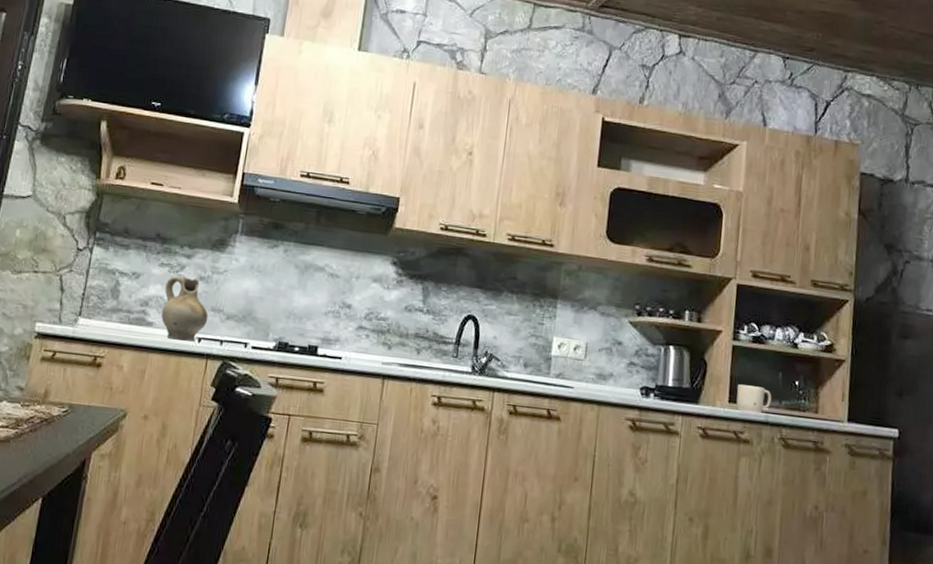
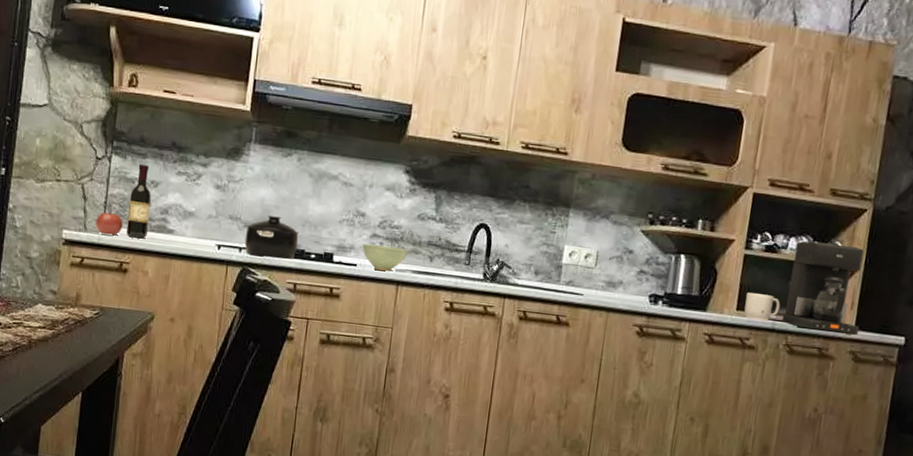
fruit: none [70,301,100,329] -> present [95,209,123,236]
wine bottle: none [102,256,132,332] -> present [126,164,151,239]
ceramic jug: present [161,275,208,341] -> none [181,184,227,248]
saucepan: none [226,307,283,353] -> present [244,216,299,260]
bowl: none [347,335,396,365] -> present [362,243,409,272]
coffee maker: none [774,332,852,428] -> present [781,241,864,336]

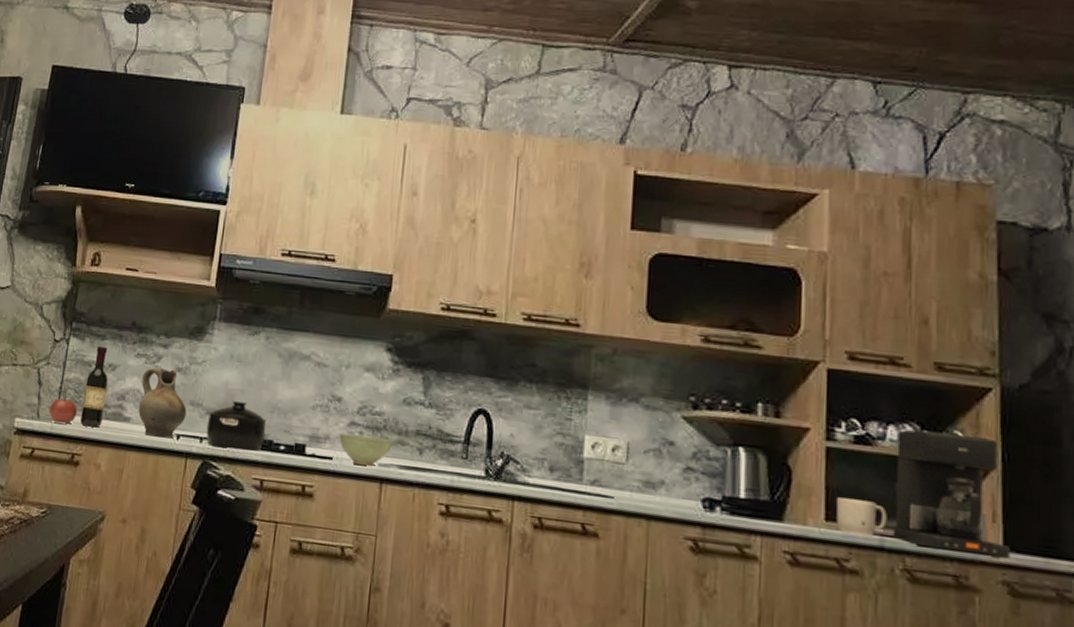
ceramic jug: none [181,184,227,248] -> present [138,367,187,438]

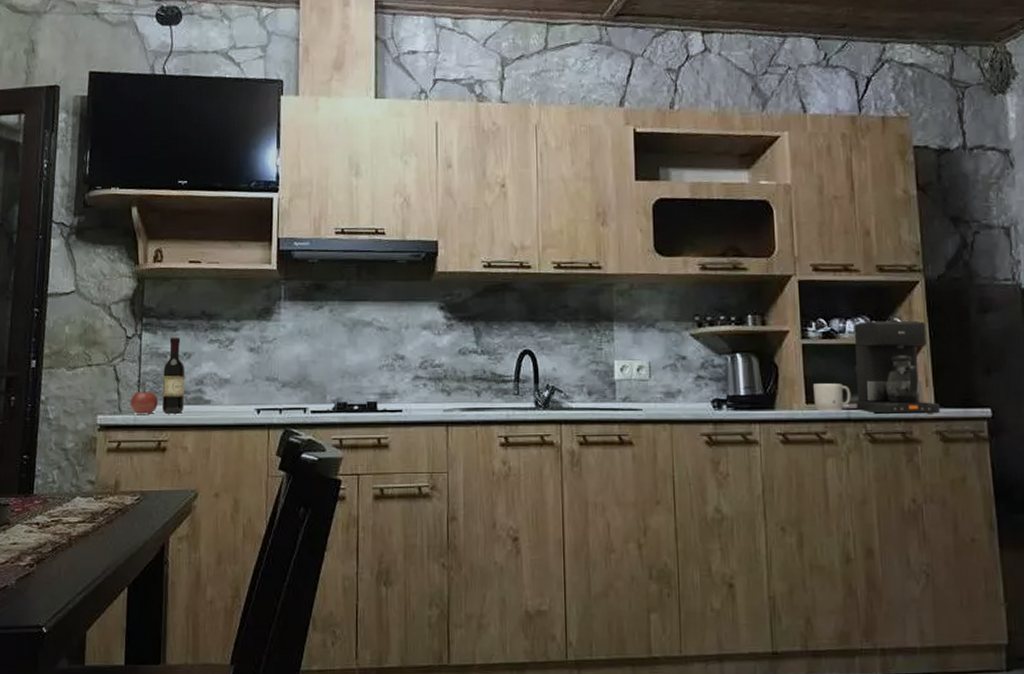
ceramic jug: present [138,367,187,438] -> none [218,349,264,414]
saucepan: present [206,401,267,452] -> none [284,372,339,416]
bowl: present [339,433,394,467] -> none [405,386,454,414]

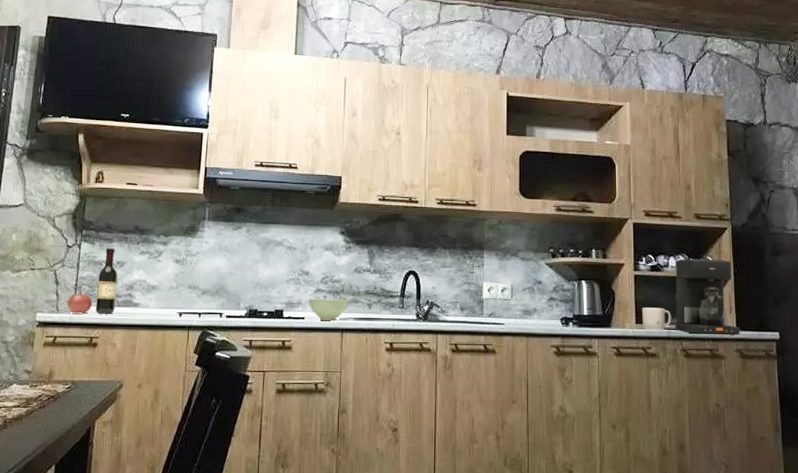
bowl: none [405,386,454,414] -> present [308,298,350,322]

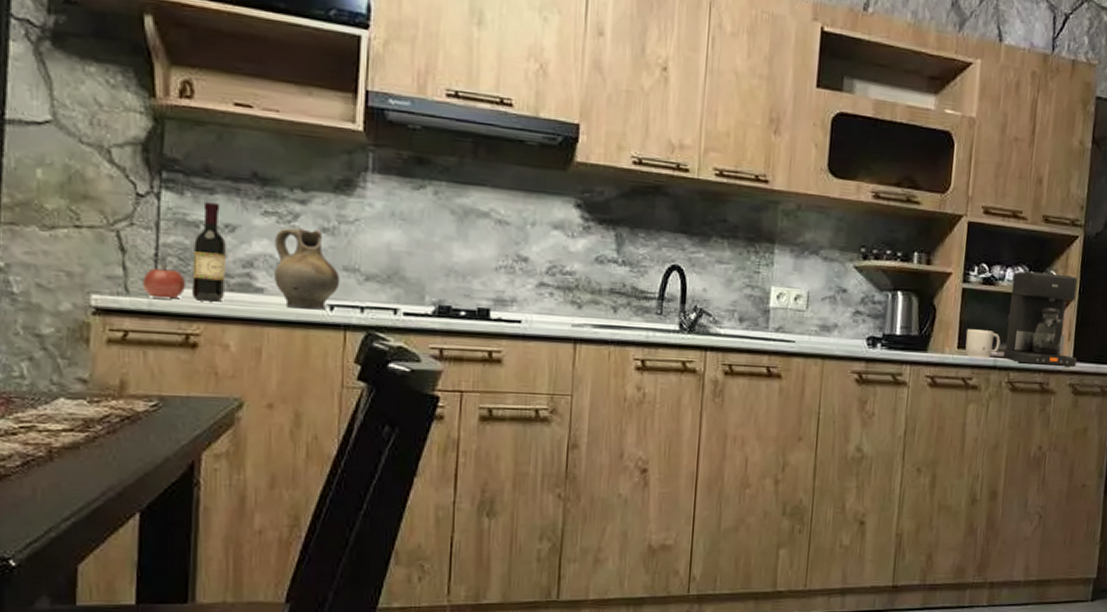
ceramic jug: none [146,260,186,316] -> present [275,227,340,309]
bowl: present [308,298,350,322] -> none [527,294,587,328]

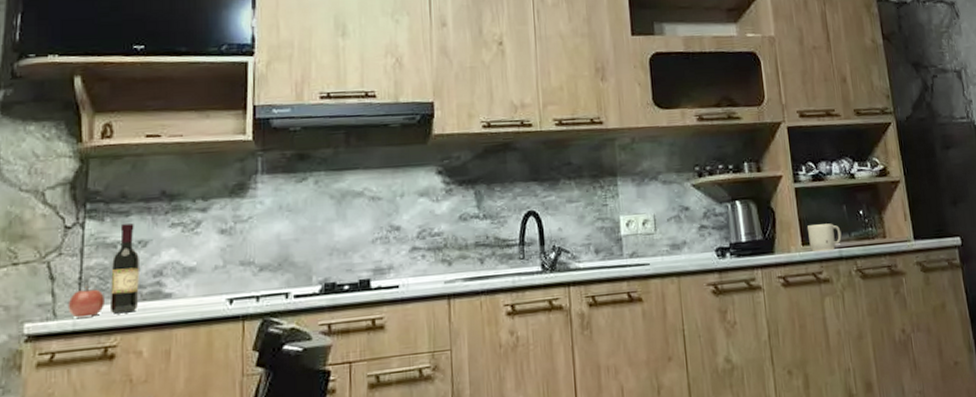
ceramic jug: present [275,227,340,309] -> none [181,232,238,307]
coffee maker: present [1002,271,1078,368] -> none [839,159,918,251]

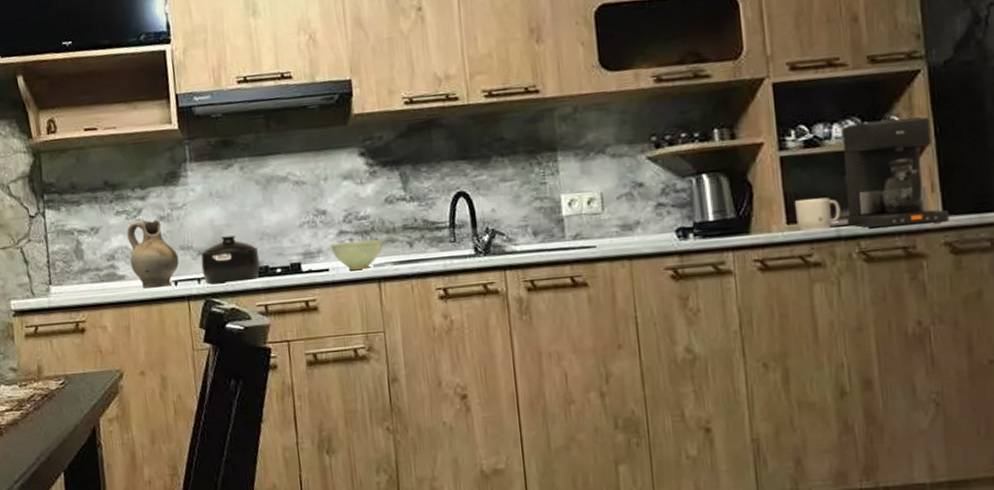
fruit: present [68,285,104,318] -> none [41,268,71,297]
wine bottle: present [109,223,139,314] -> none [72,212,98,294]
ceramic jug: none [181,232,238,307] -> present [126,219,179,288]
saucepan: none [262,251,327,303] -> present [200,235,261,285]
bowl: none [402,256,456,288] -> present [330,240,384,271]
coffee maker: none [839,159,918,251] -> present [841,116,949,229]

